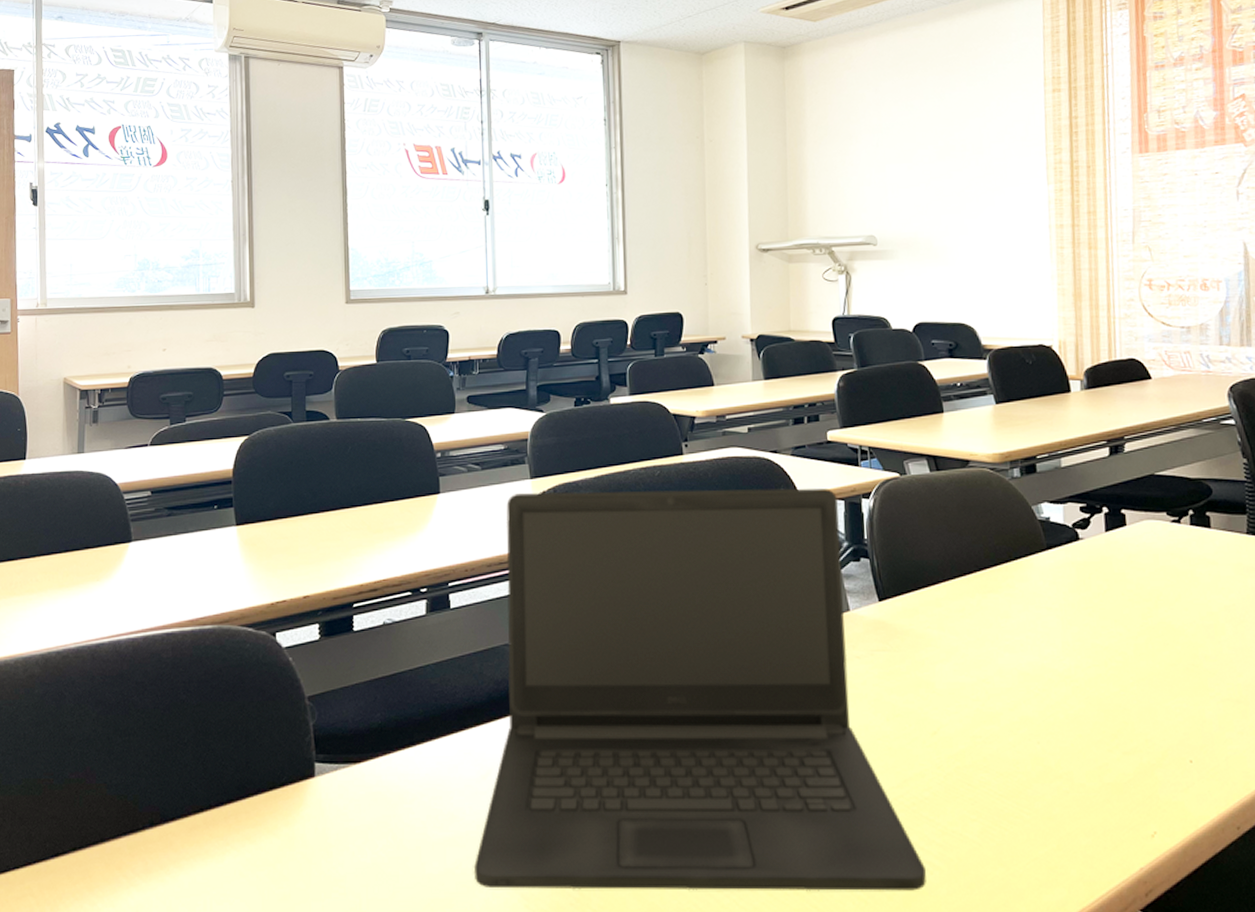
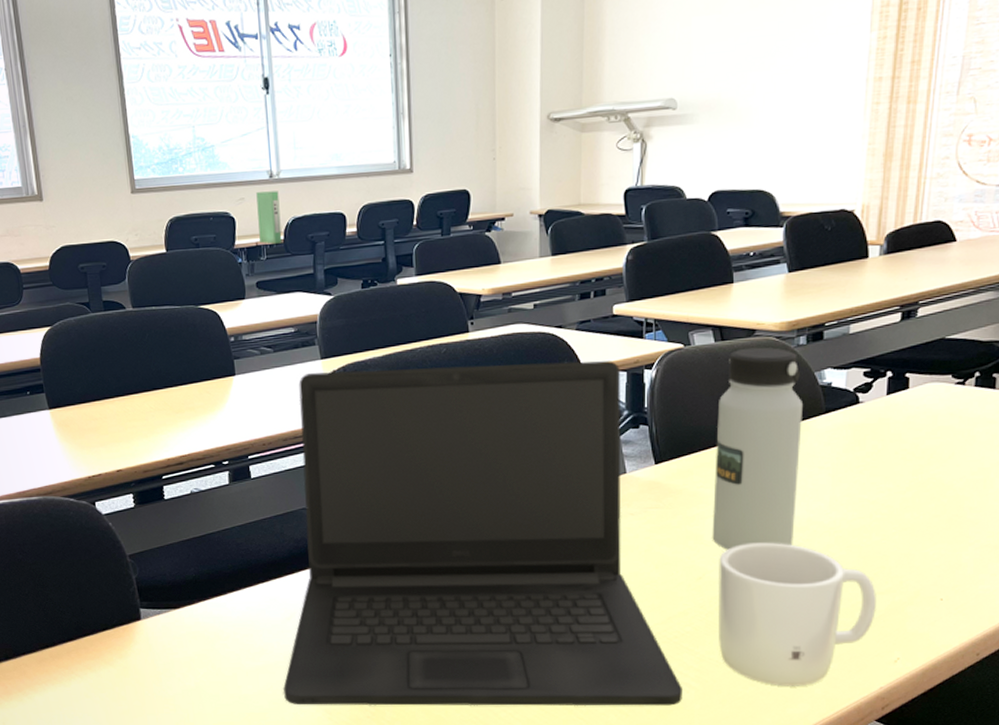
binder: none [472,306,495,359] -> present [256,191,282,244]
water bottle: none [939,478,1029,700] -> present [712,347,804,550]
mug: none [953,692,1125,867] -> present [717,542,876,686]

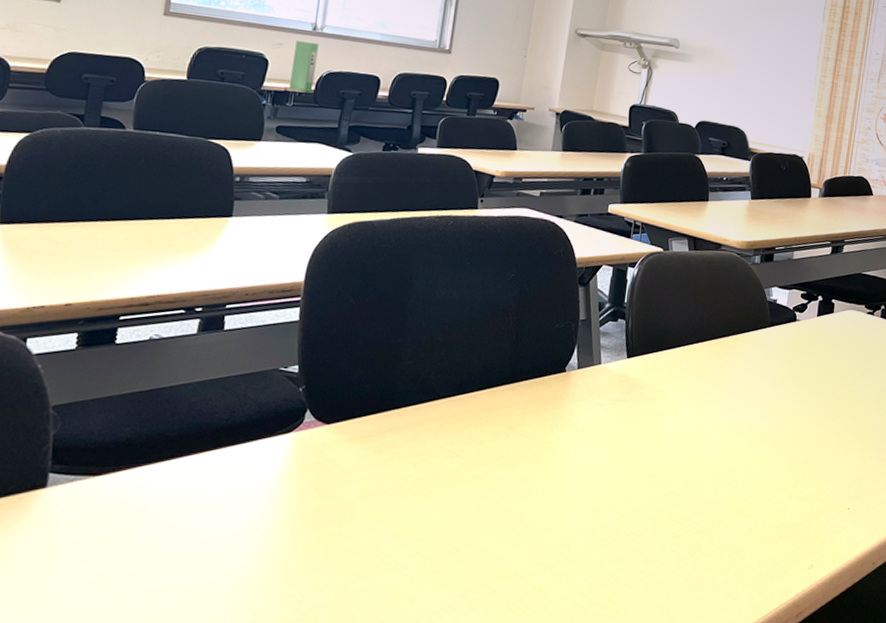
laptop: present [283,361,682,706] -> none [204,226,626,610]
water bottle: present [712,347,804,550] -> none [668,259,754,448]
mug: present [717,542,876,686] -> none [663,442,799,592]

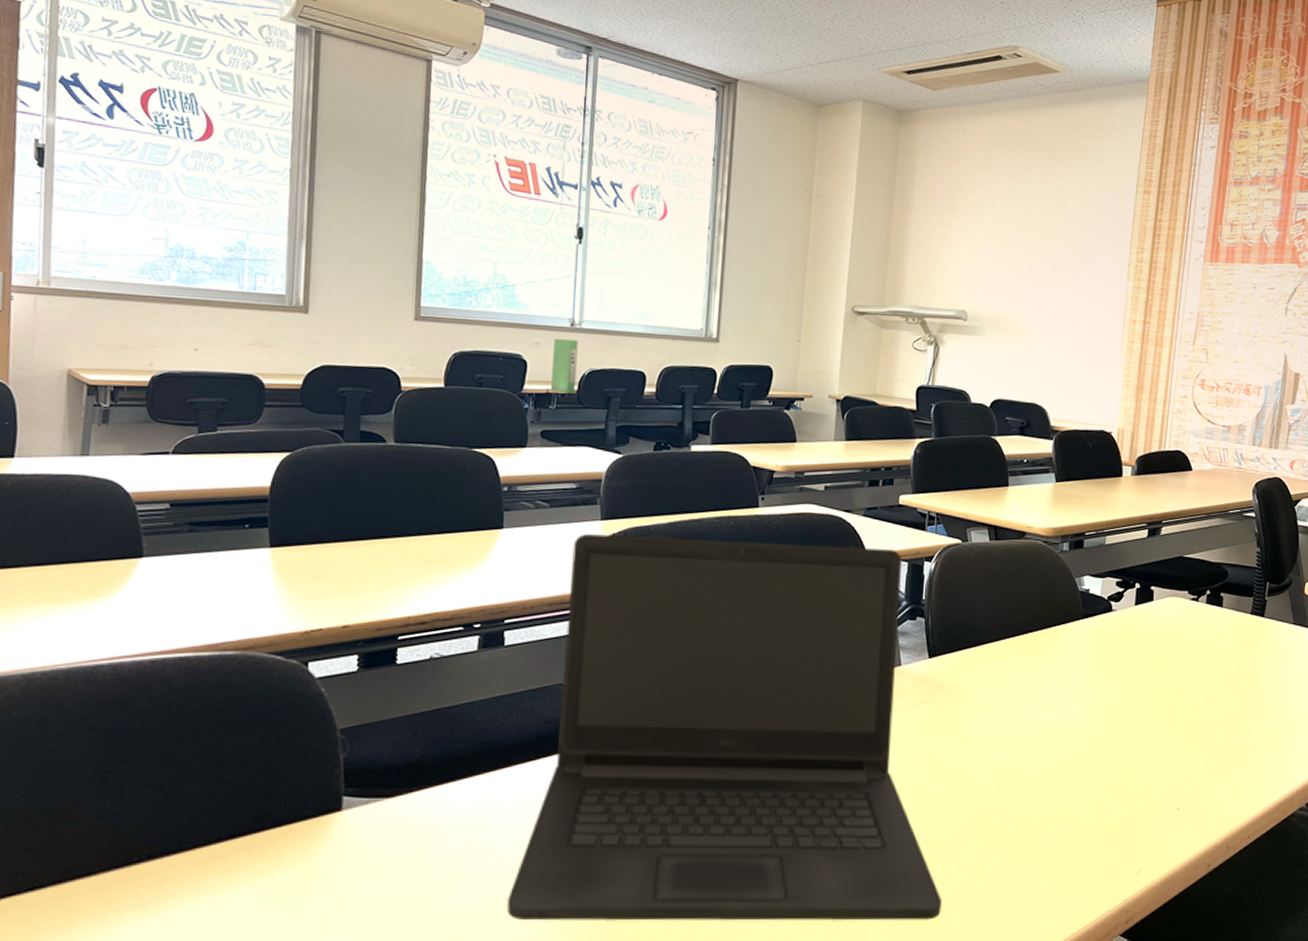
laptop: none [204,226,626,610] -> present [507,534,942,921]

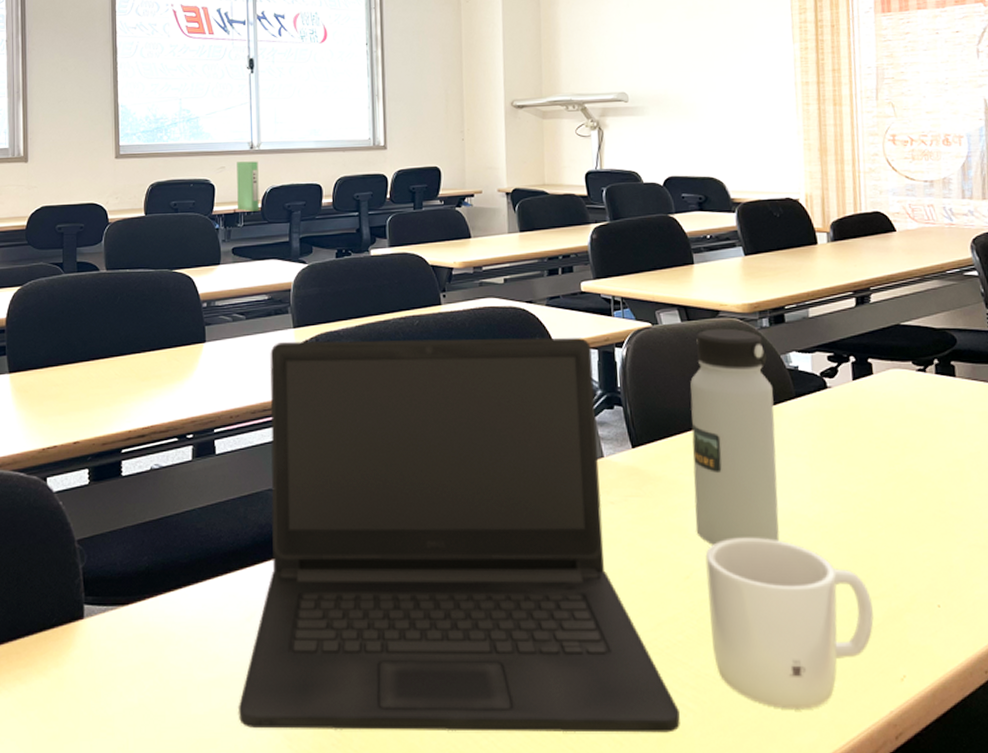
water bottle: none [978,549,1065,751] -> present [690,328,780,545]
mug: none [979,744,1123,898] -> present [705,537,874,709]

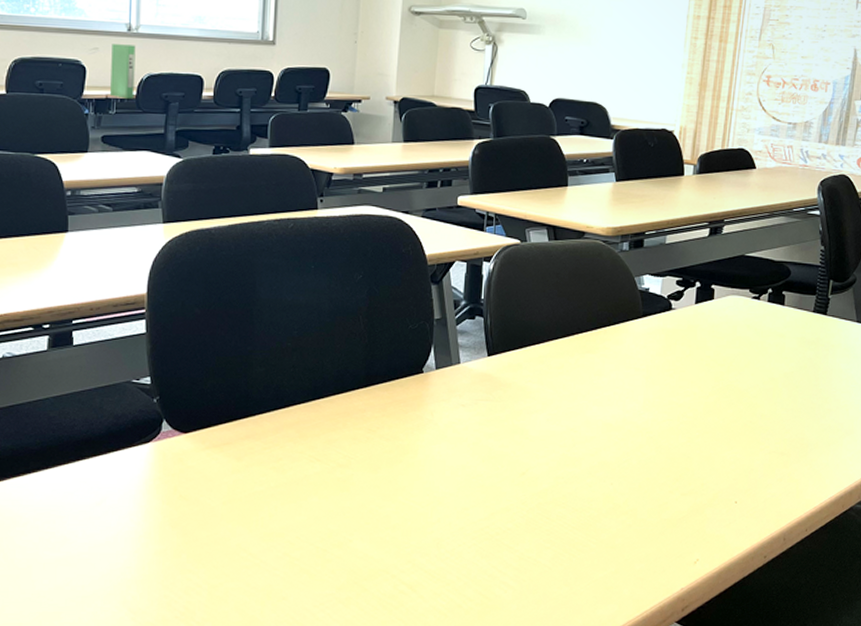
laptop: present [239,337,680,733] -> none [84,237,501,606]
water bottle: present [690,328,780,545] -> none [536,249,624,446]
mug: present [705,537,874,709] -> none [537,440,681,587]

